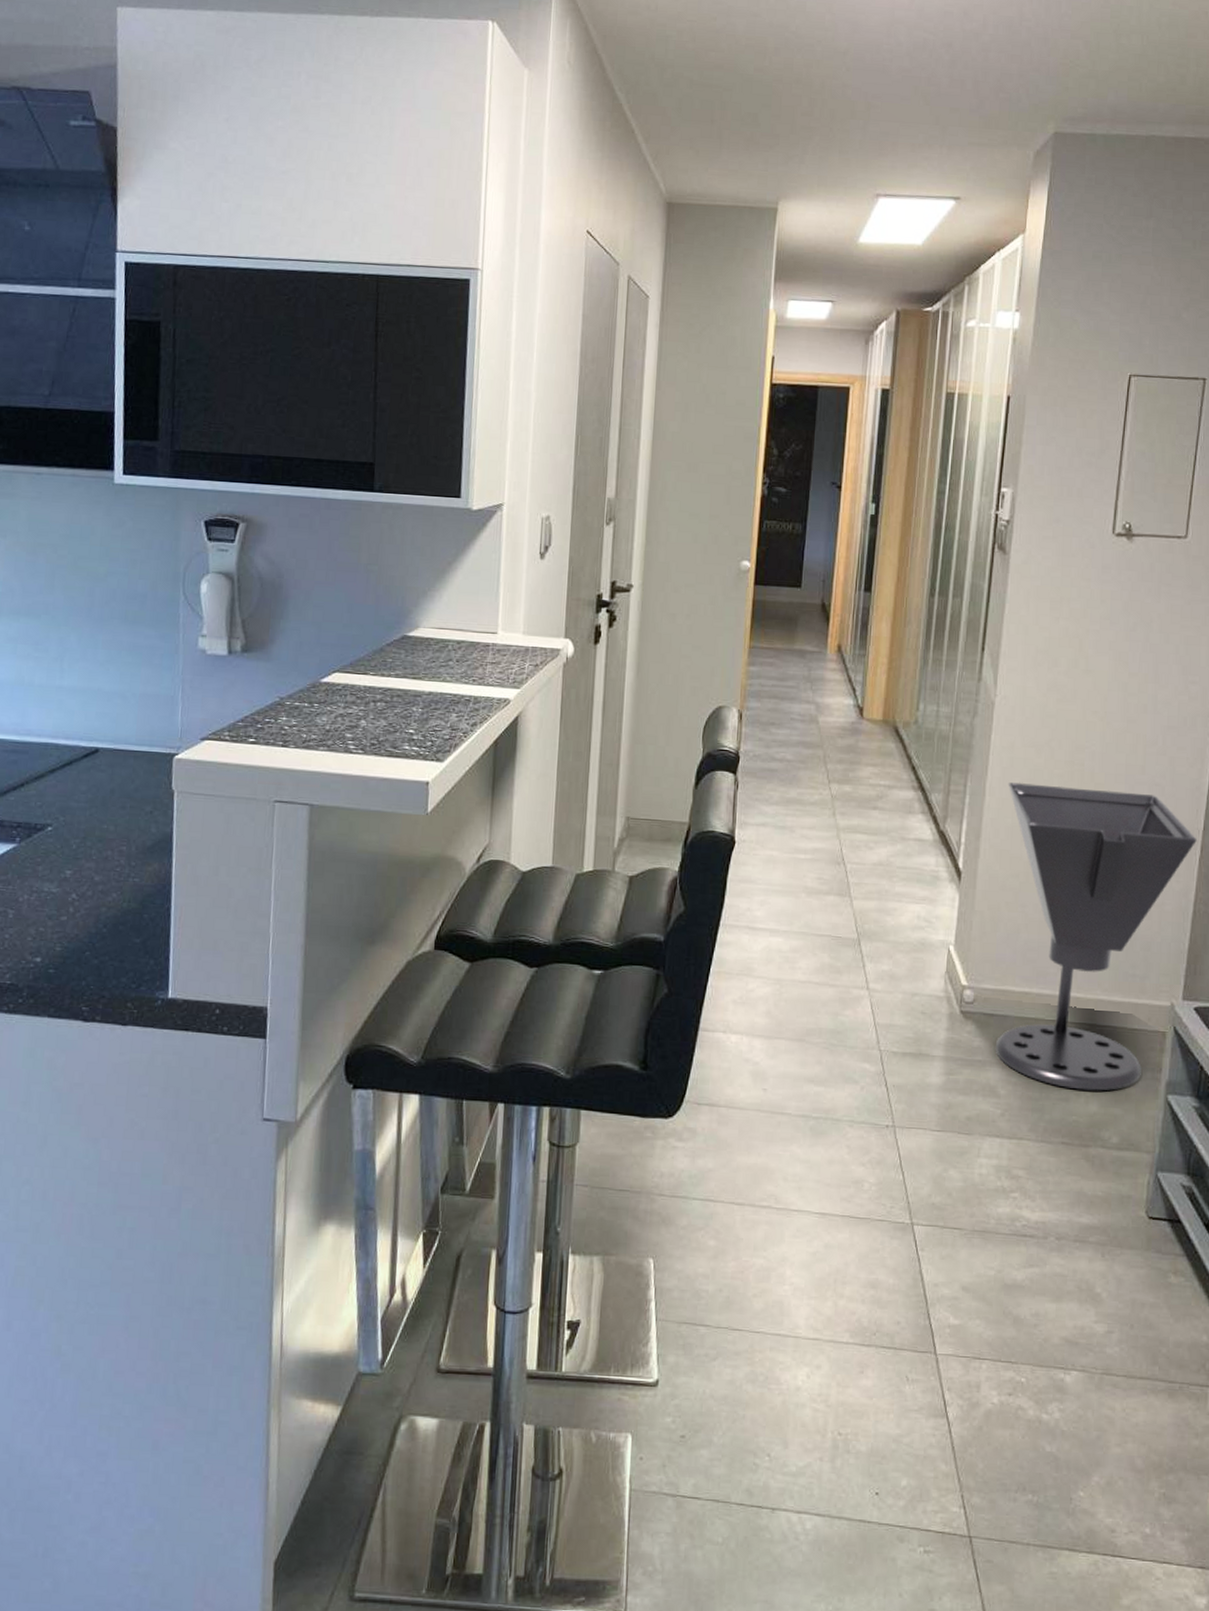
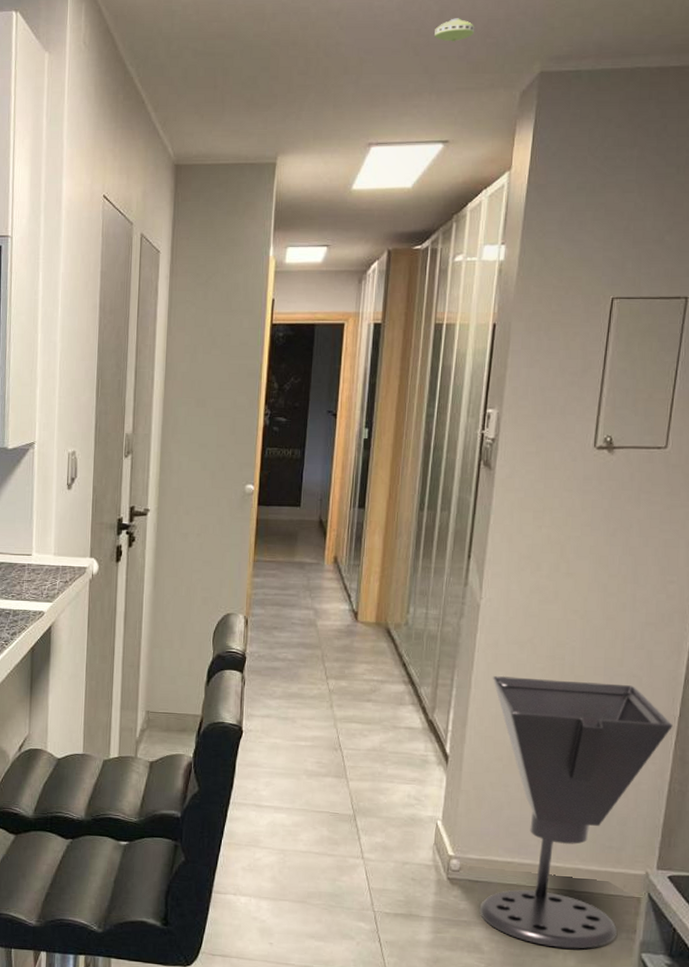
smoke detector: none [946,69,988,94] -> present [434,18,475,42]

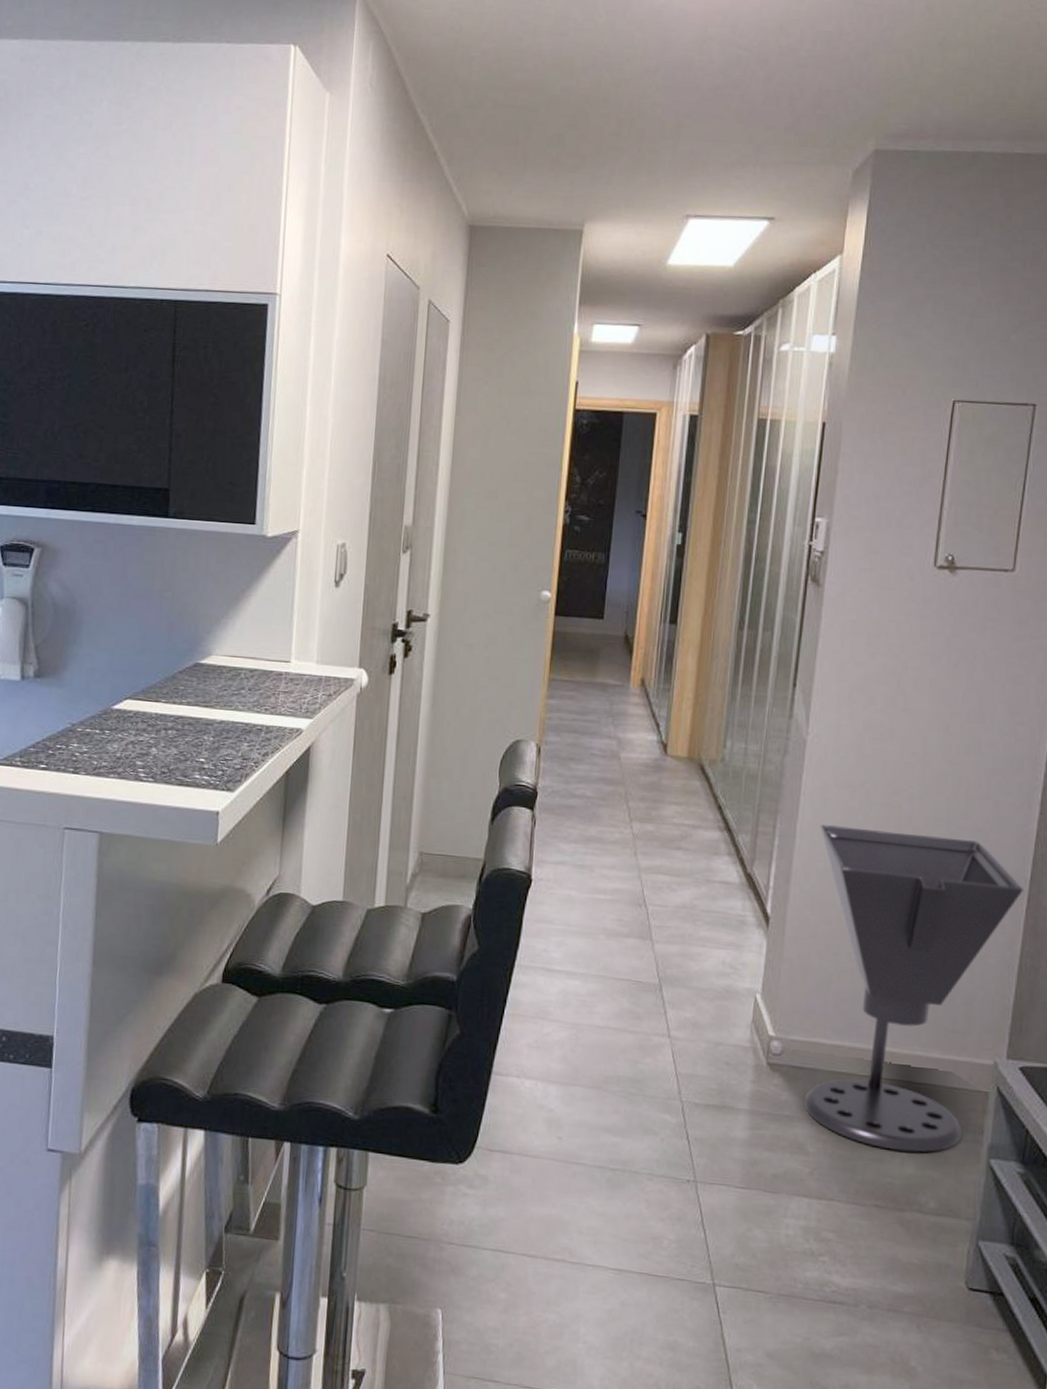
smoke detector: present [434,18,475,42] -> none [760,85,805,111]

